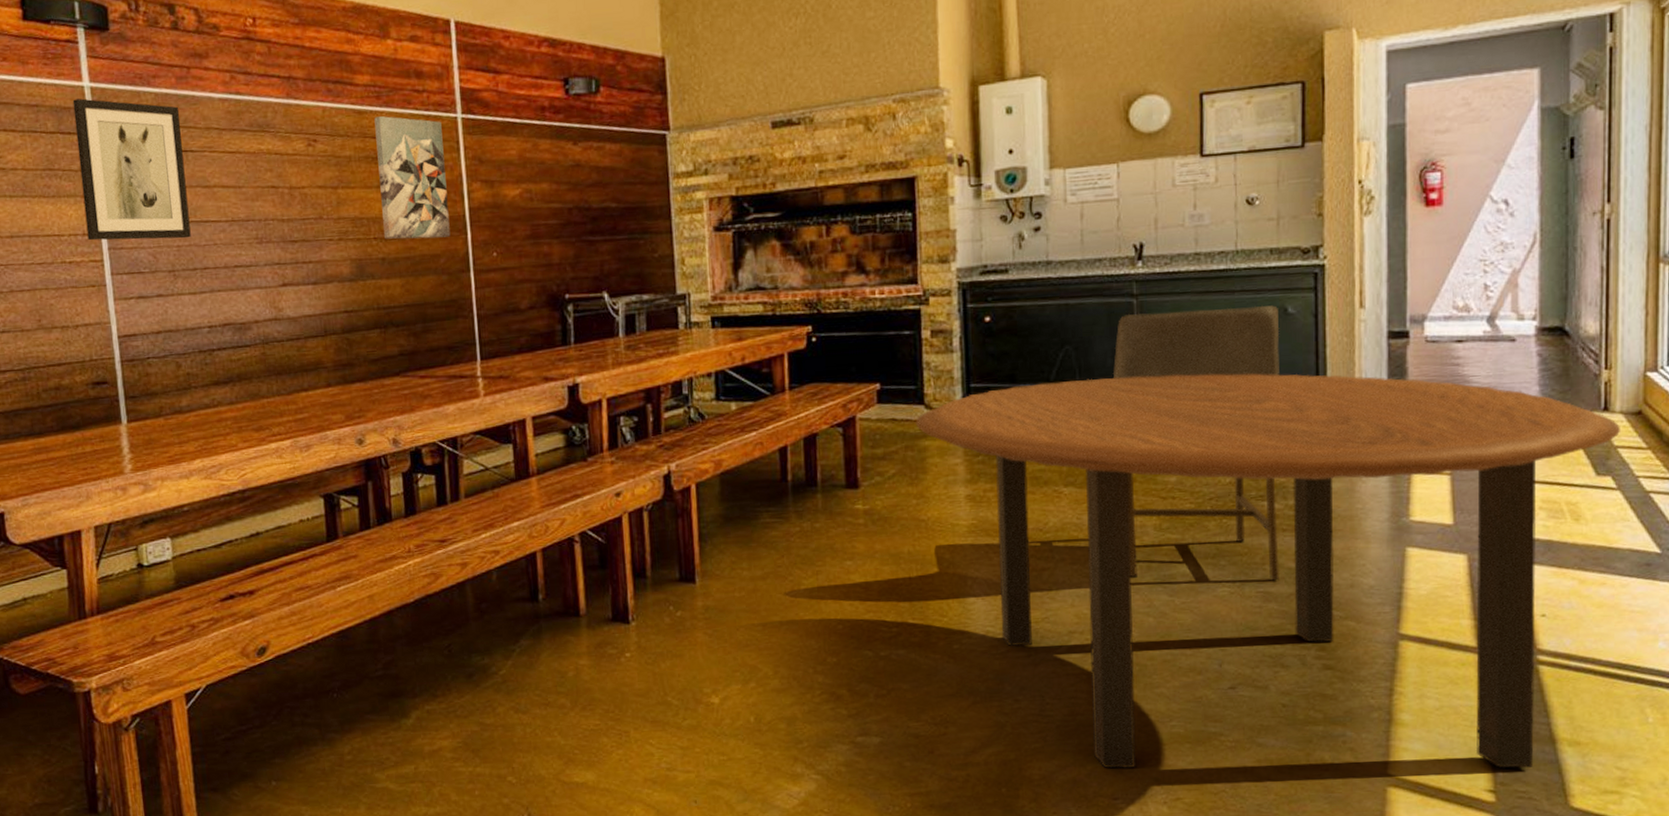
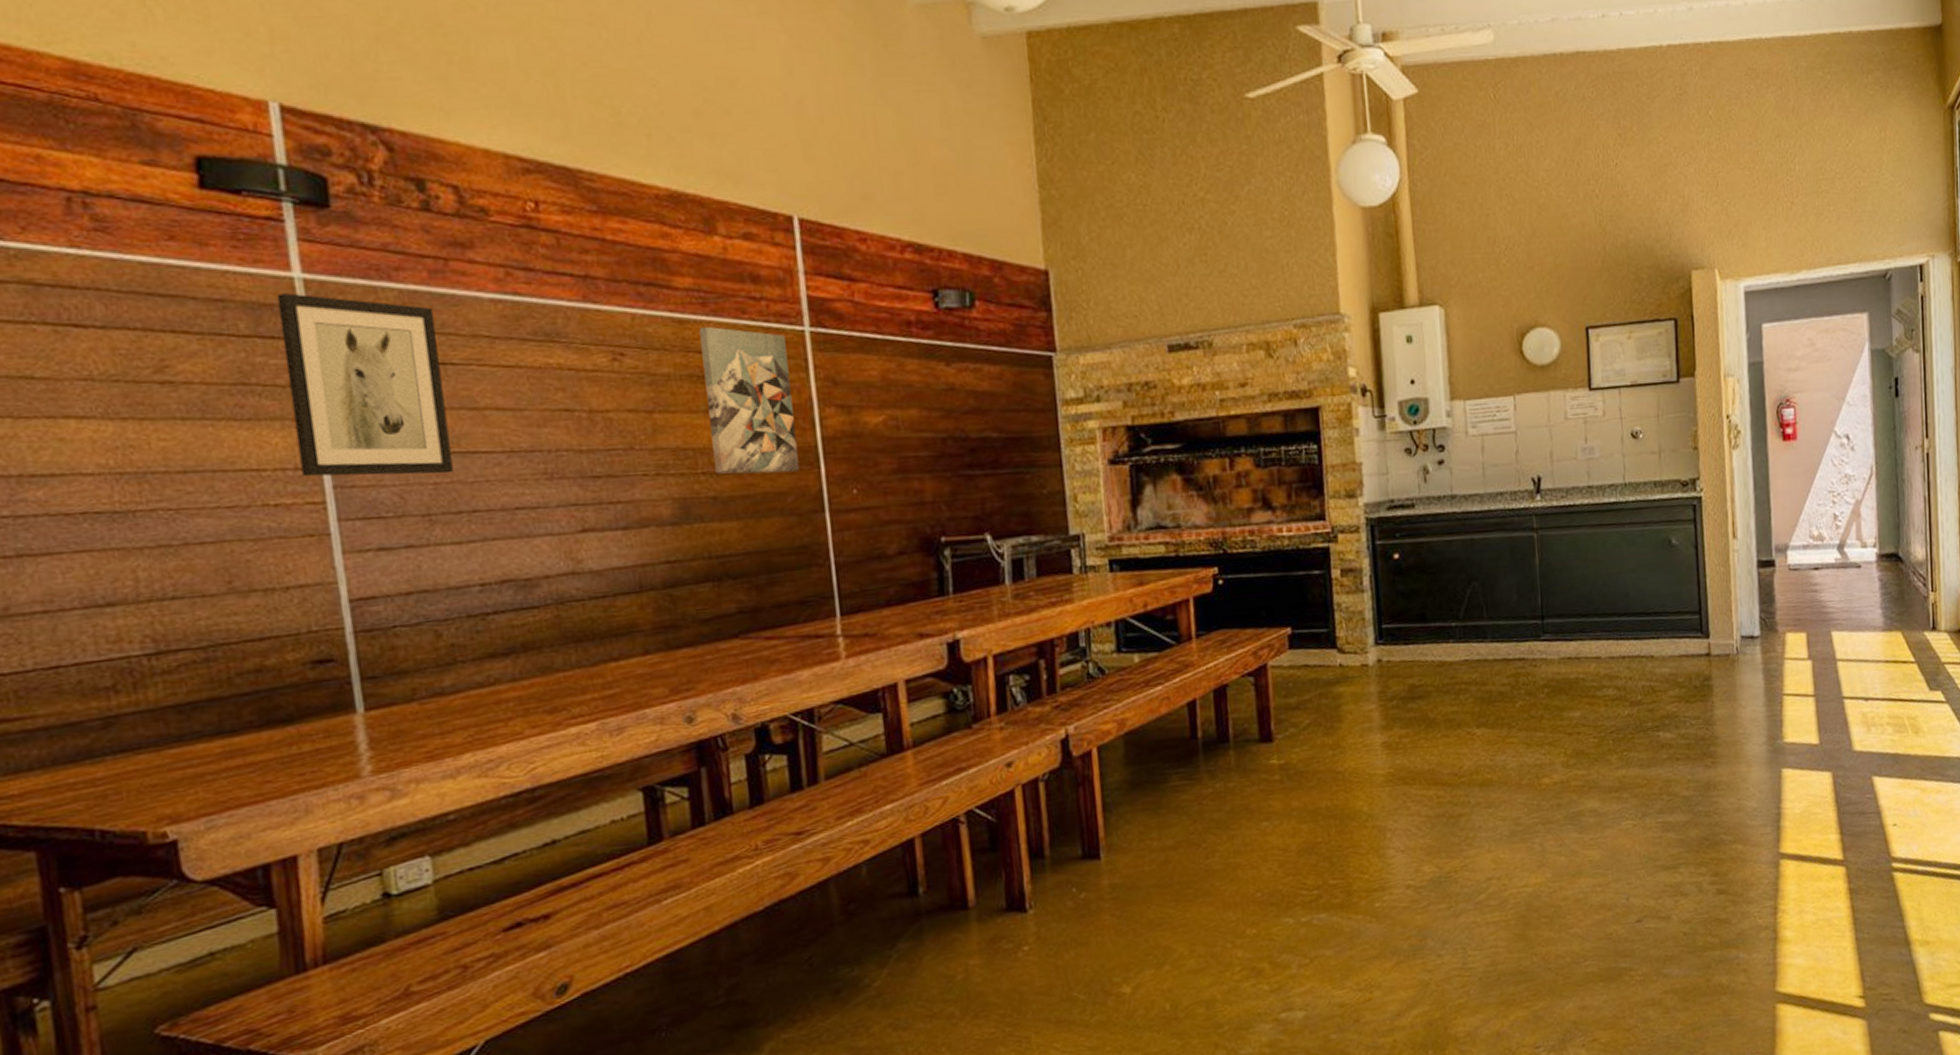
dining table: present [915,373,1620,769] -> none [1328,604,1946,1017]
chair: present [1112,305,1280,581] -> none [1517,537,1676,818]

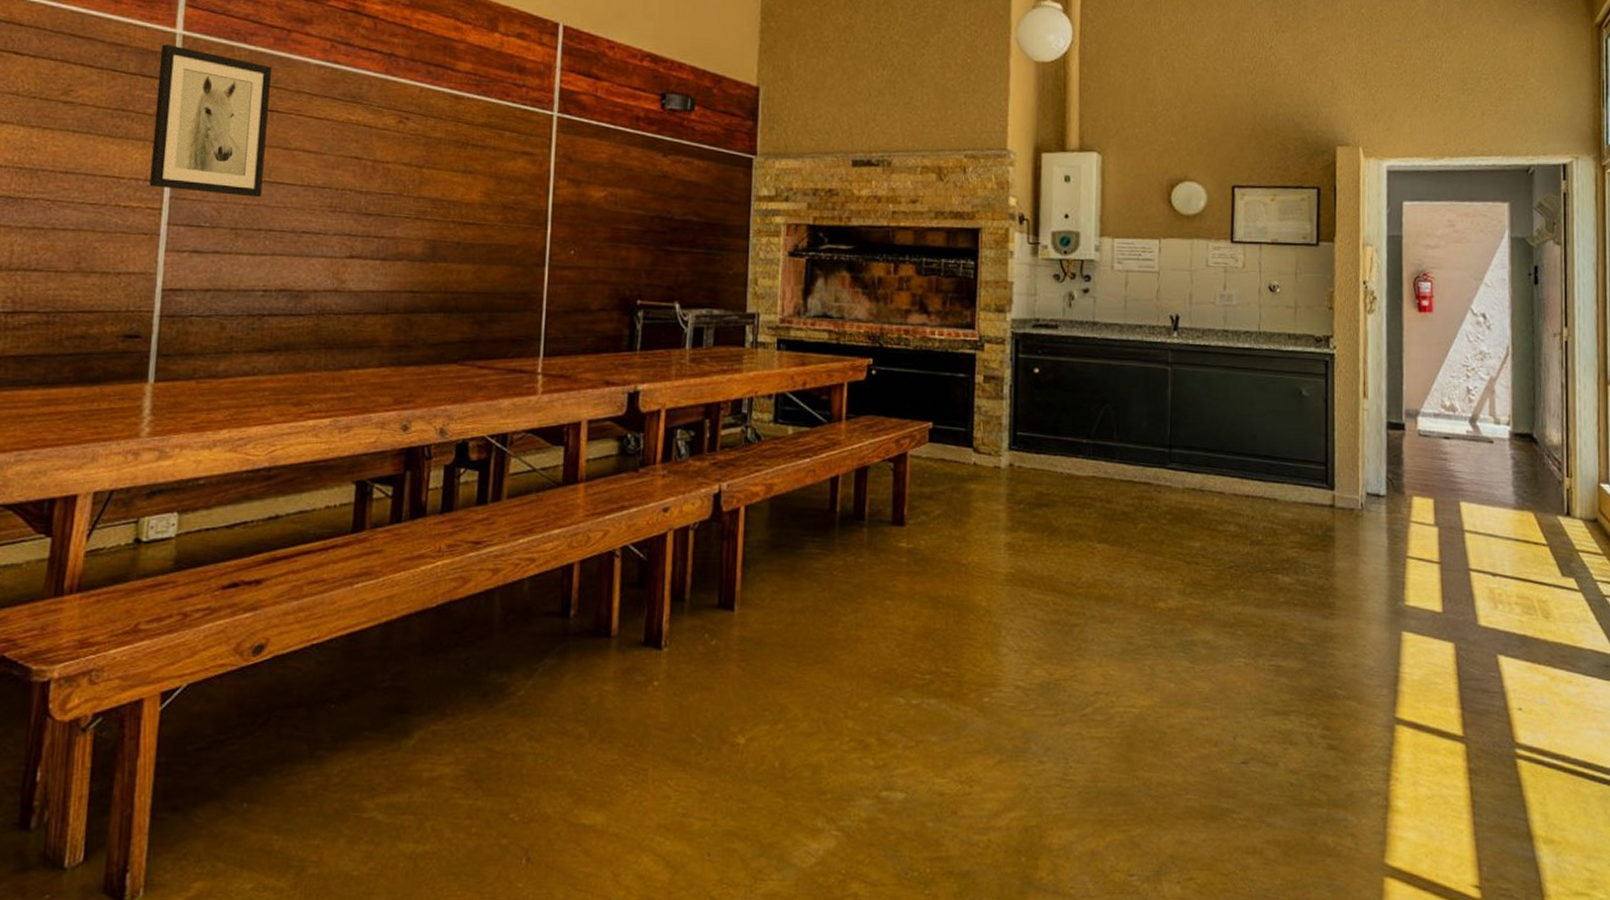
wall art: present [699,327,800,474] -> none [463,104,537,230]

